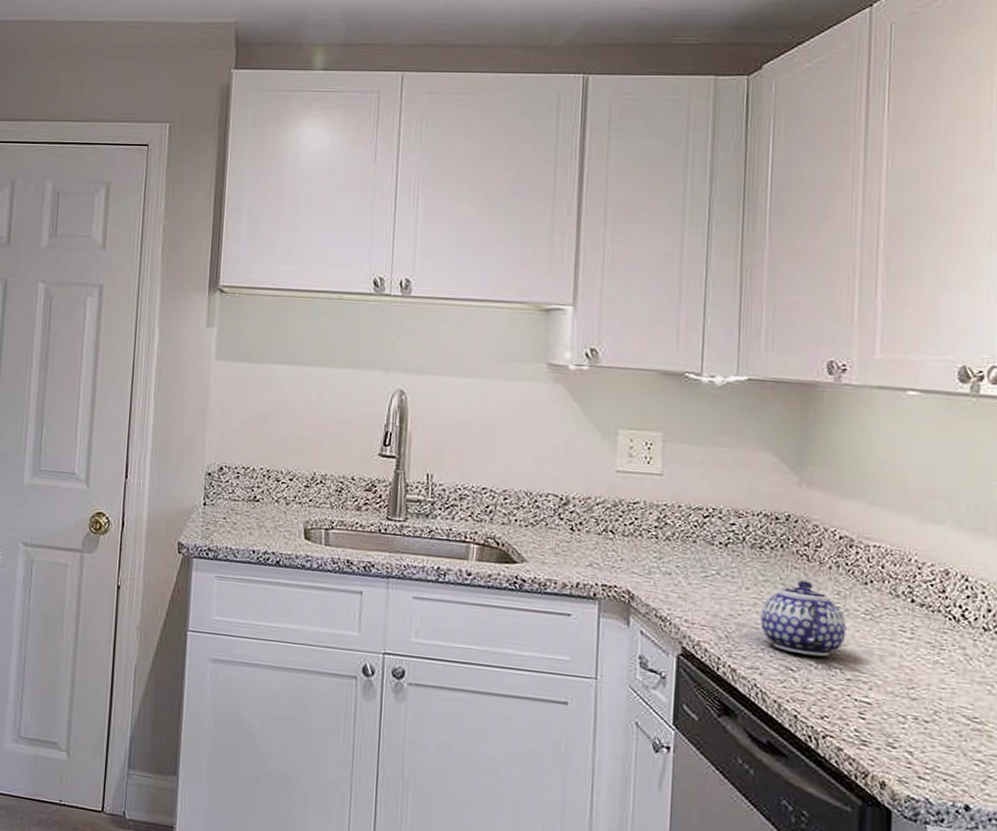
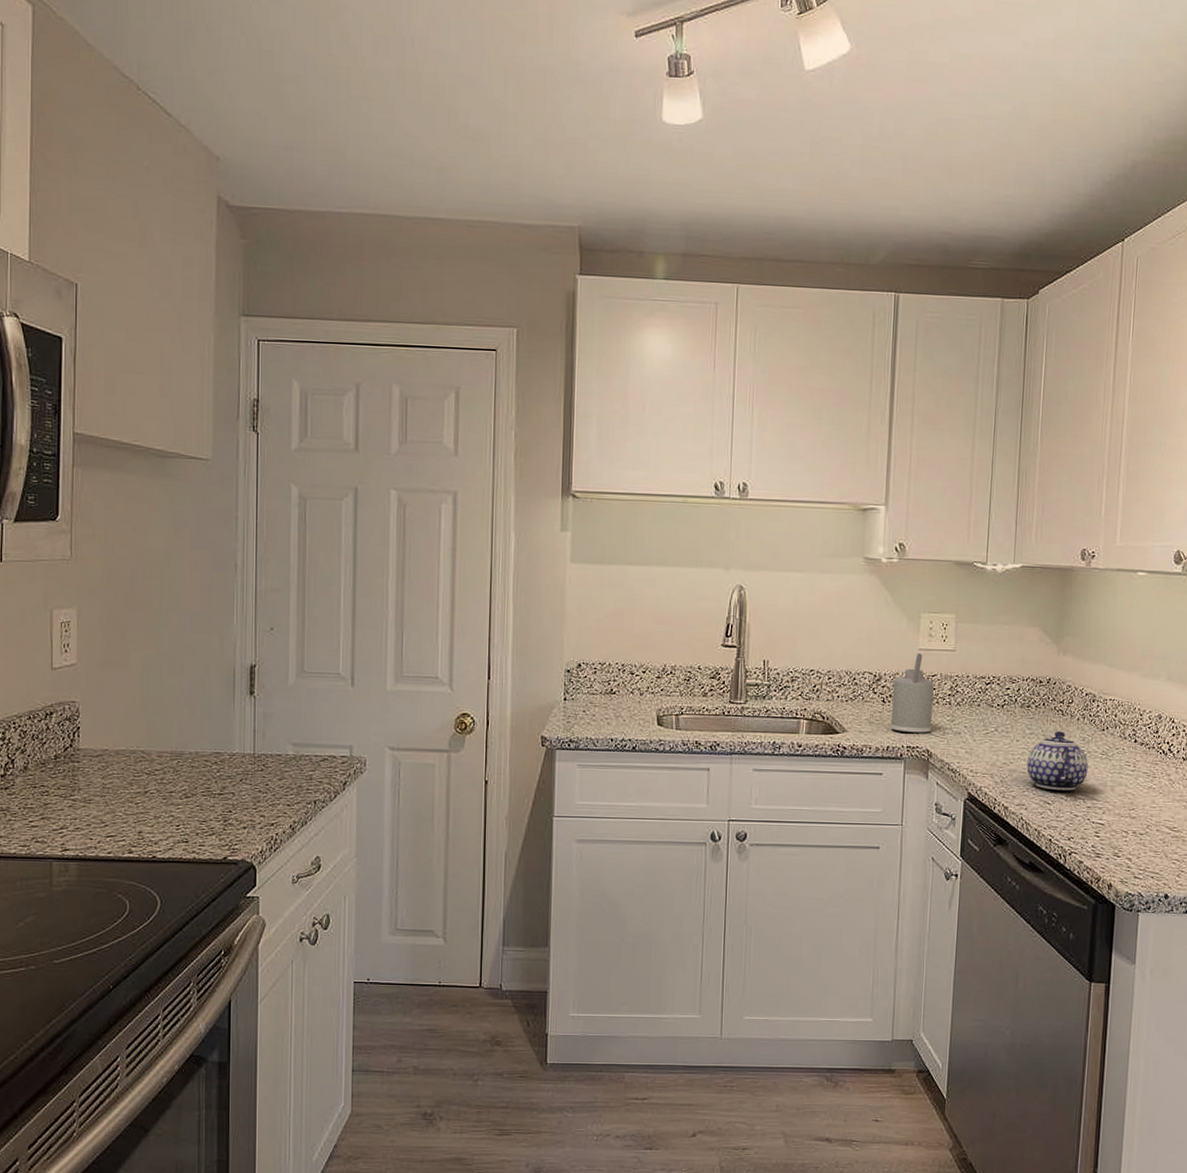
soap dispenser: none [581,476,636,572] -> present [890,653,934,734]

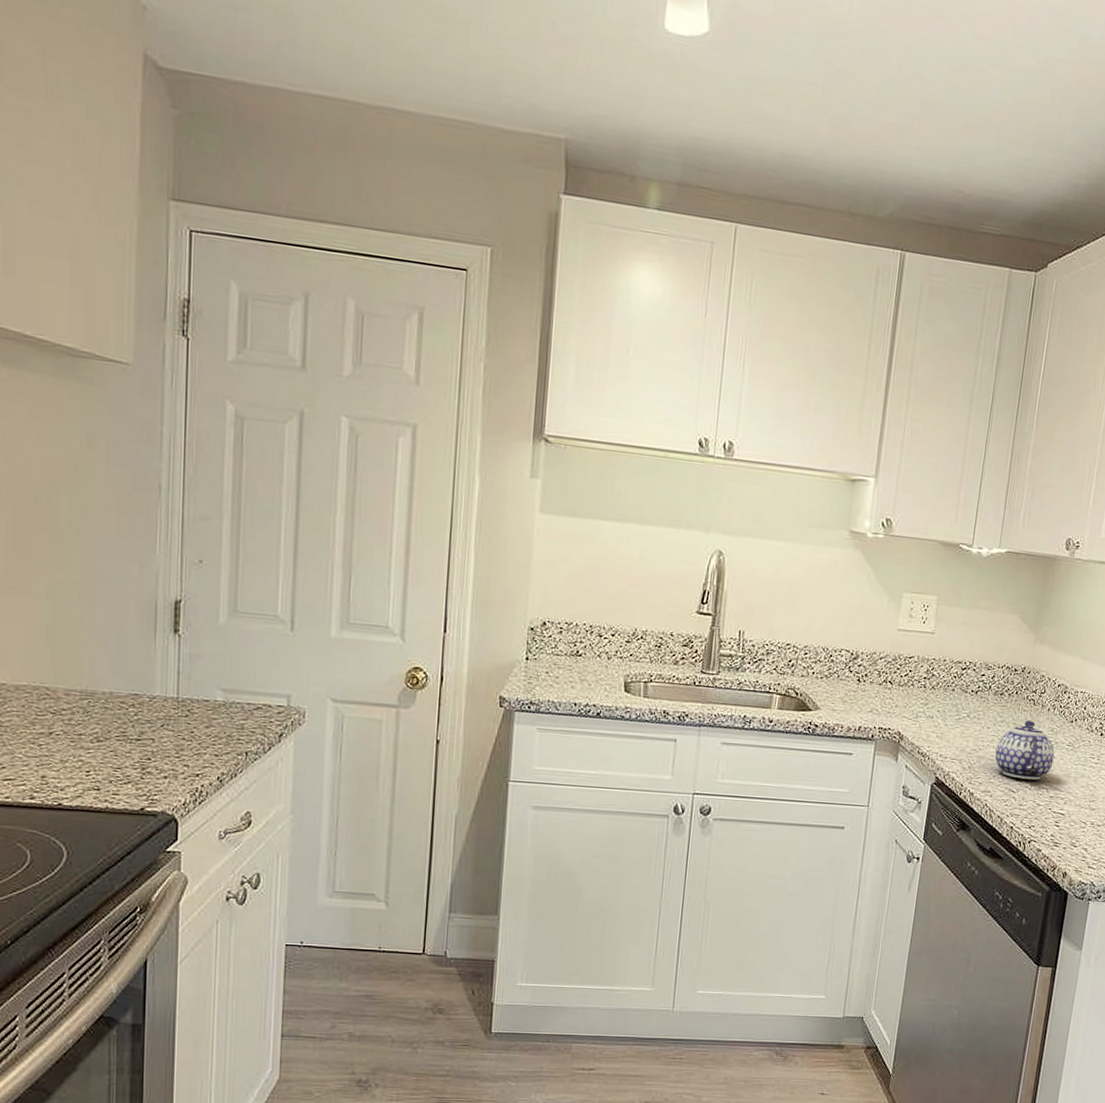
soap dispenser: present [890,653,934,734] -> none [864,634,911,716]

